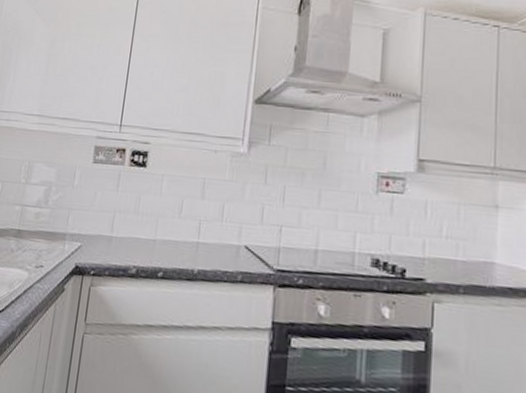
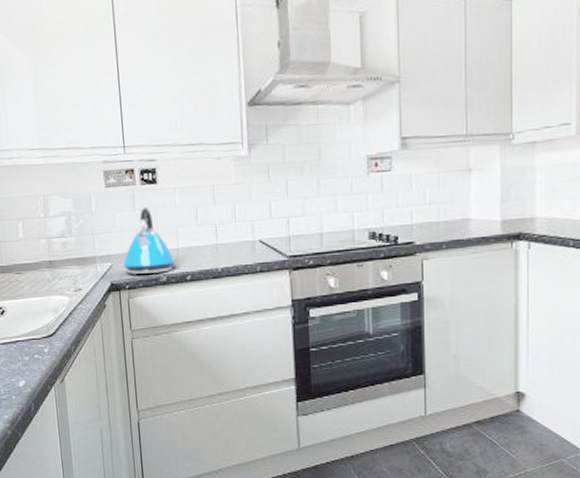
kettle: none [92,190,149,264] -> present [122,208,175,274]

